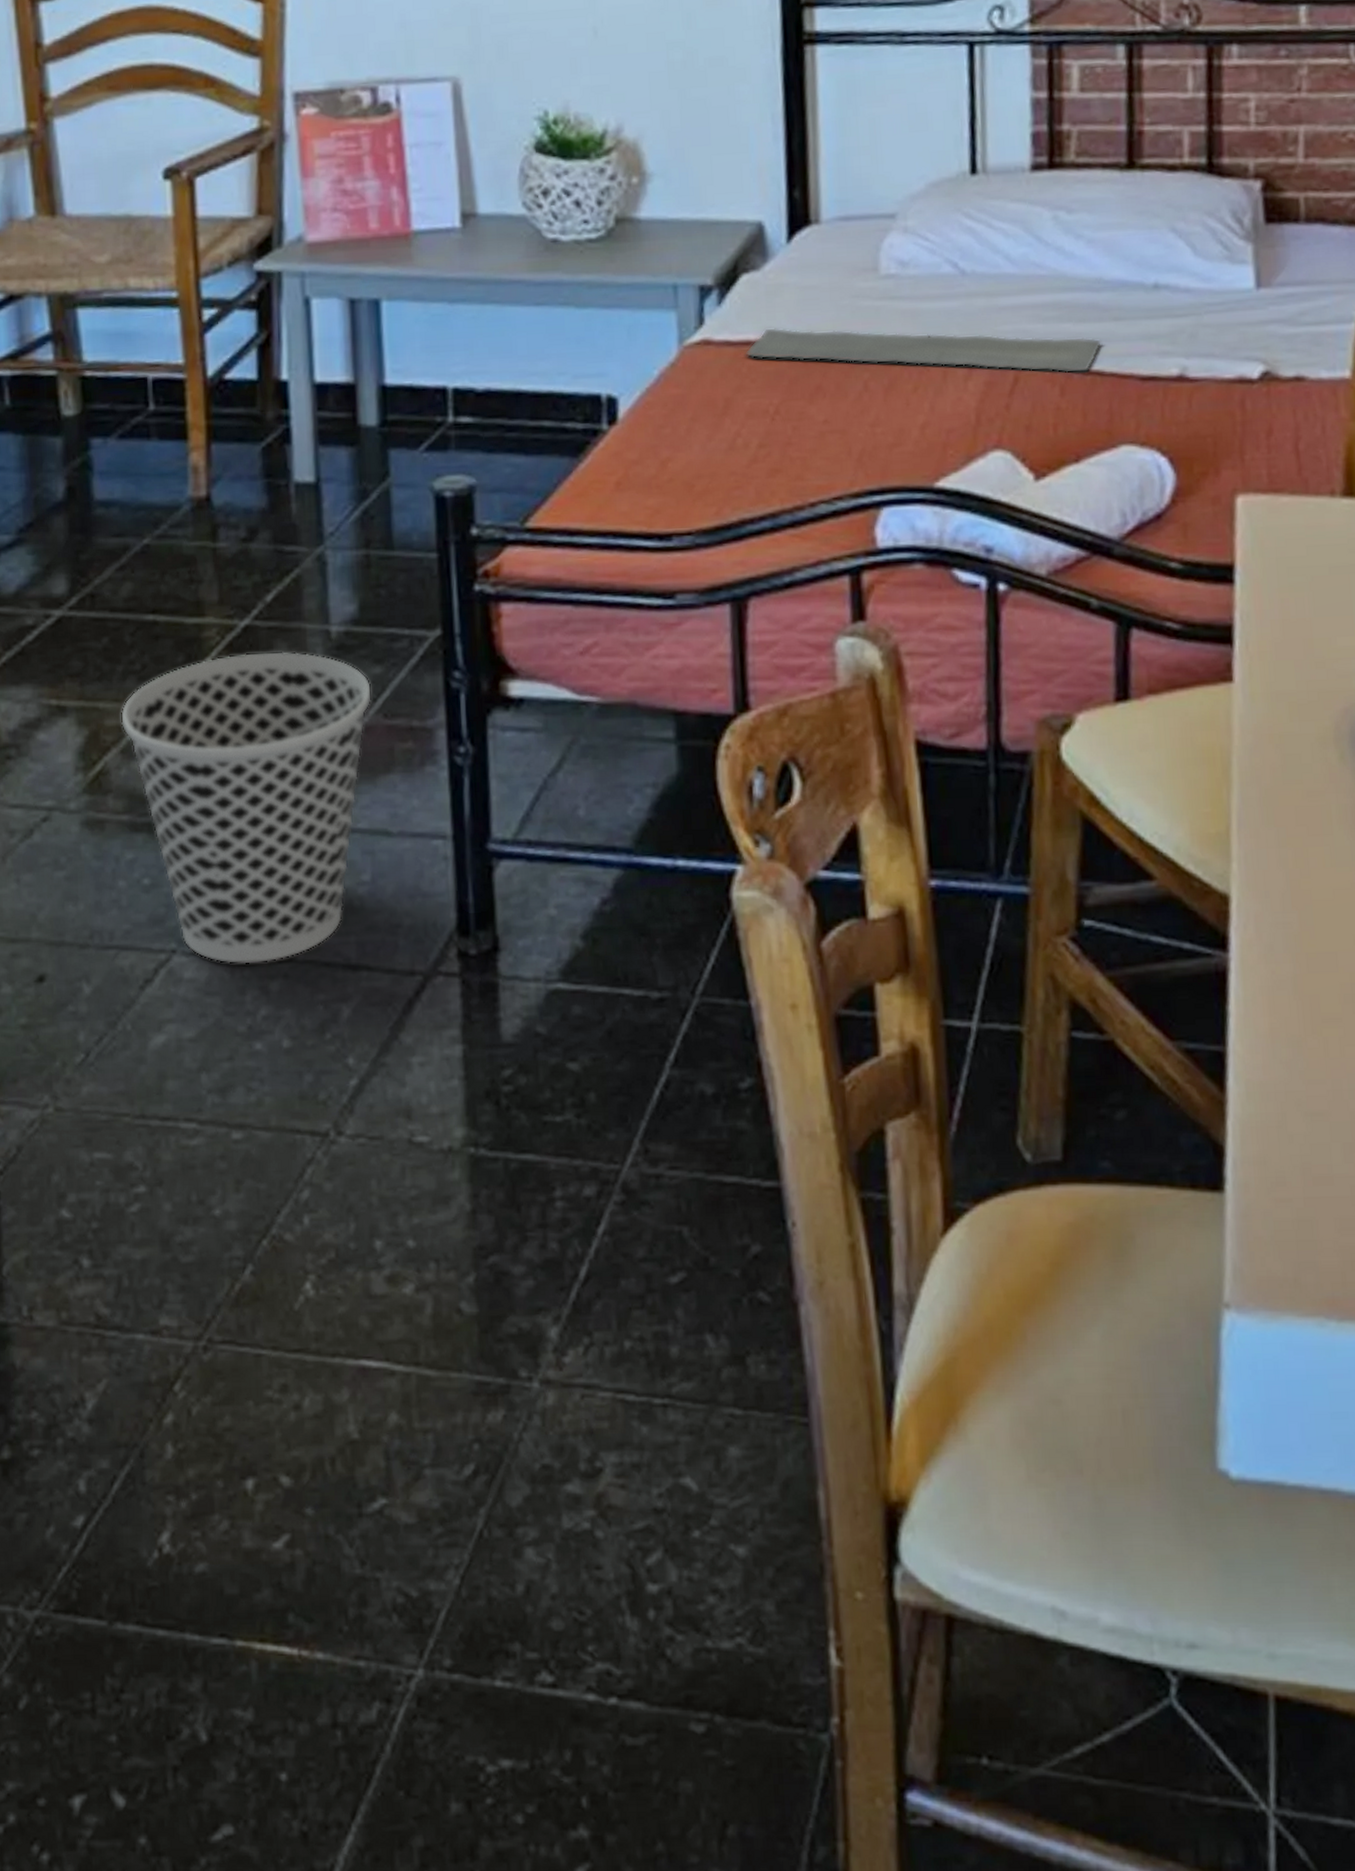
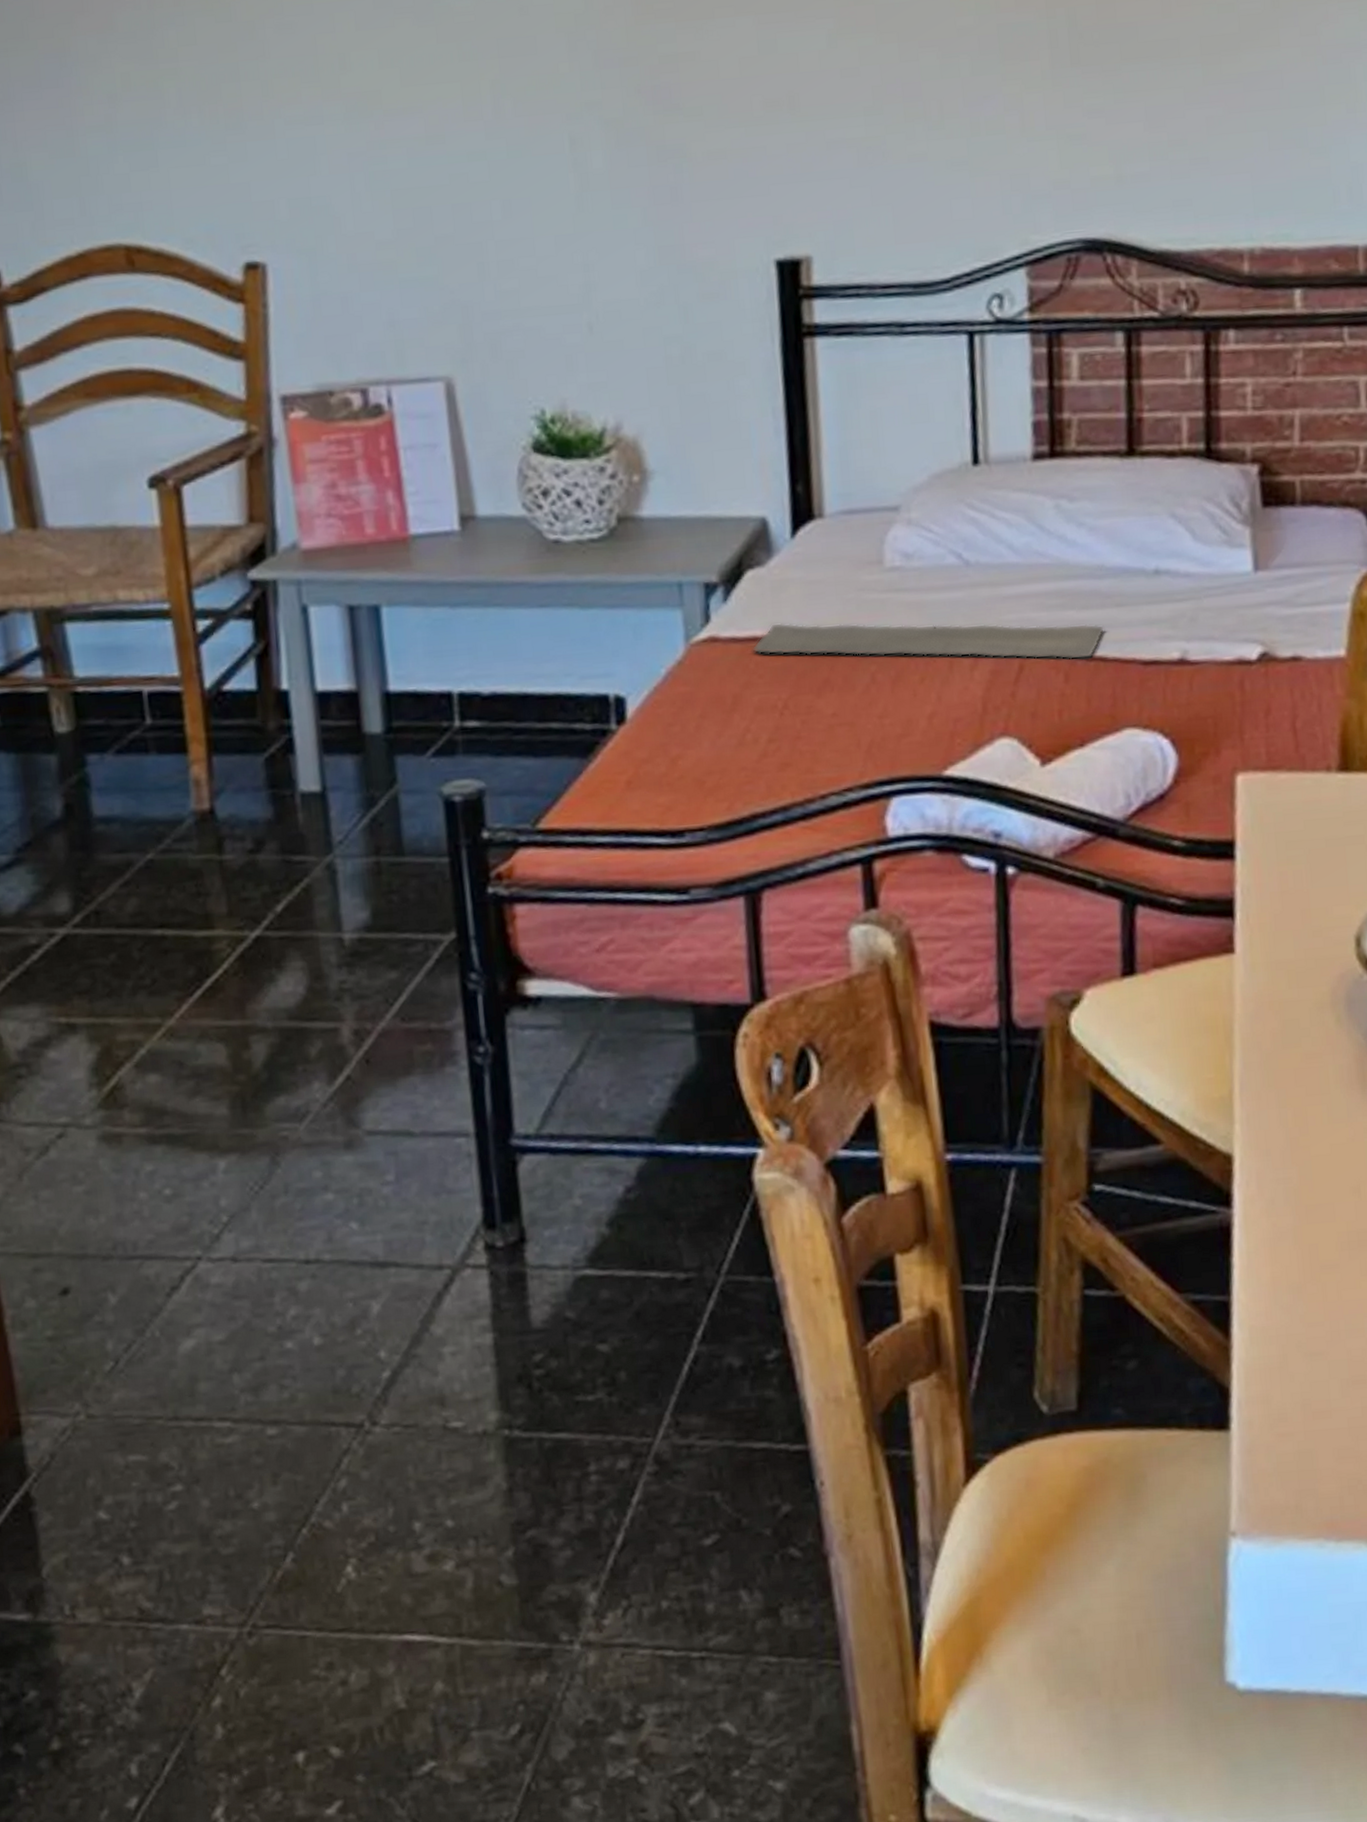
wastebasket: present [120,651,372,965] -> none [132,960,389,1268]

